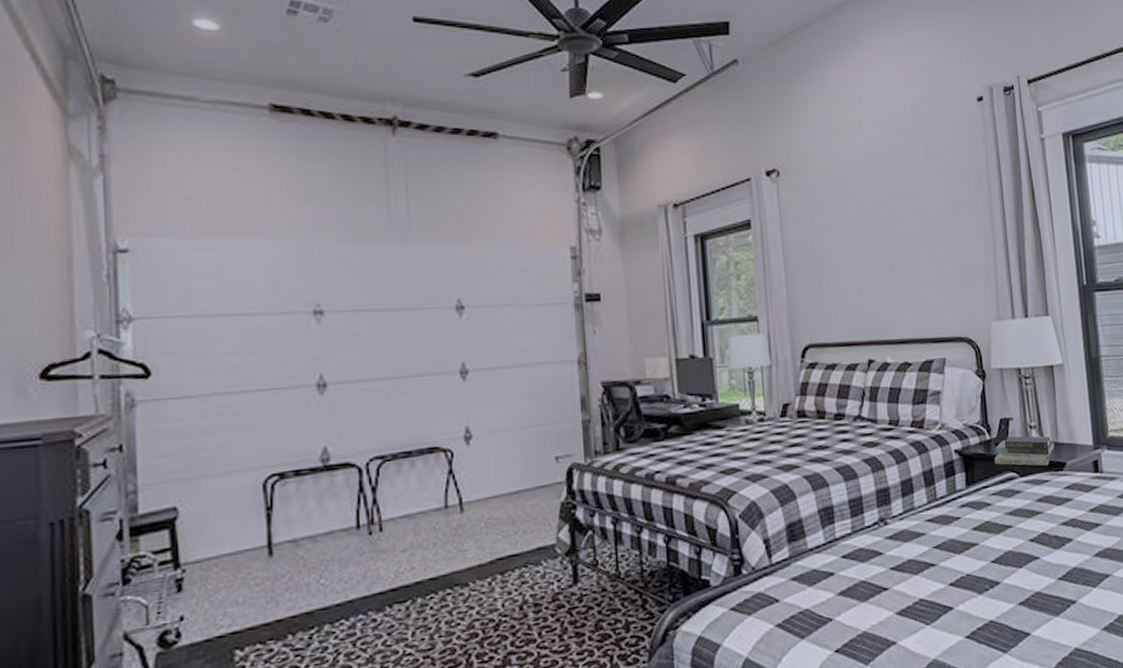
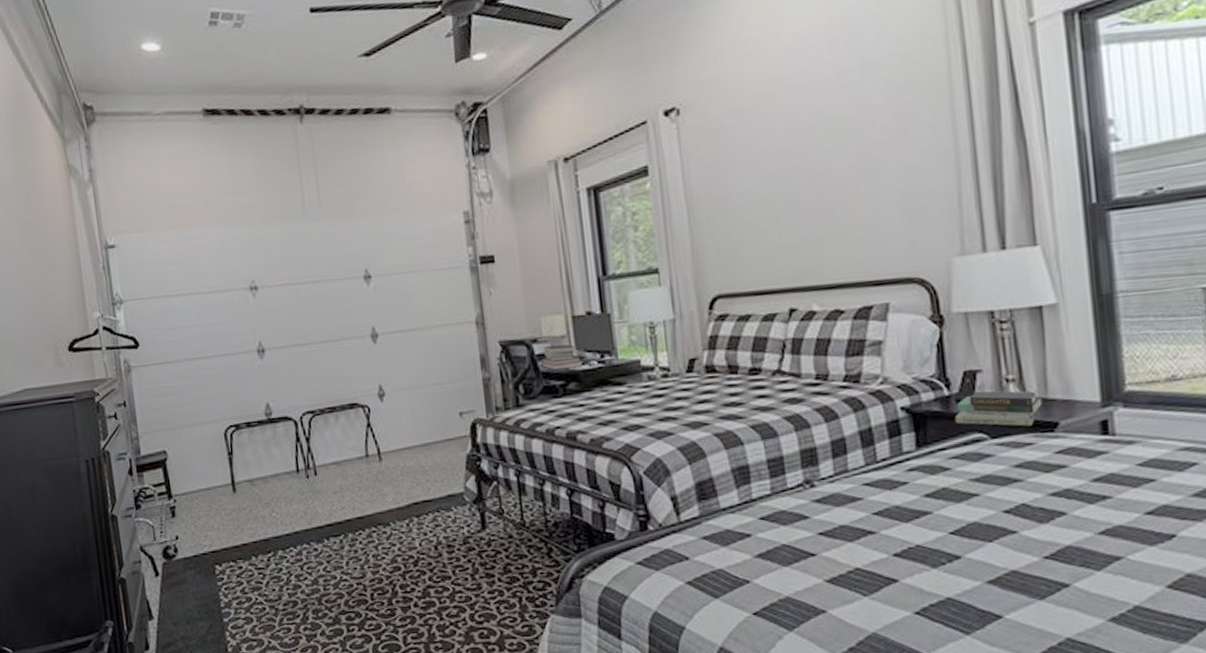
books: none [644,387,684,413] -> present [542,344,582,371]

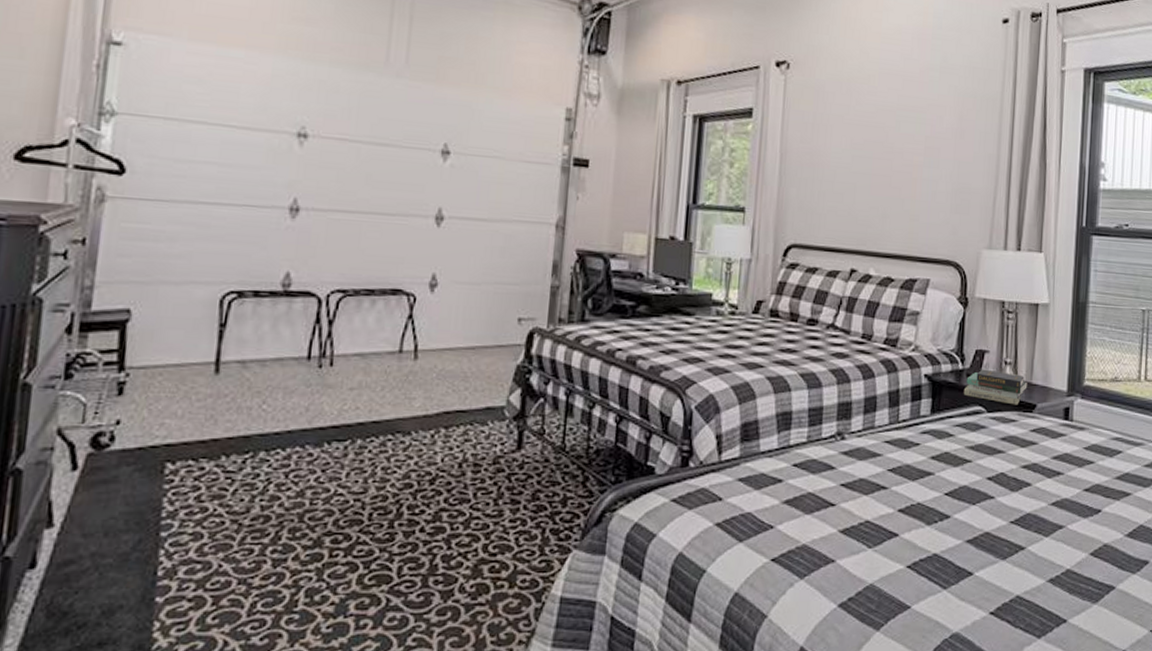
books: present [542,344,582,371] -> none [616,264,656,291]

